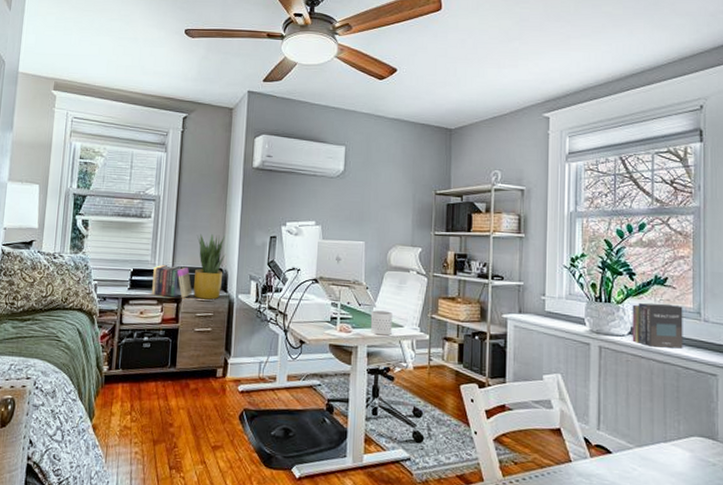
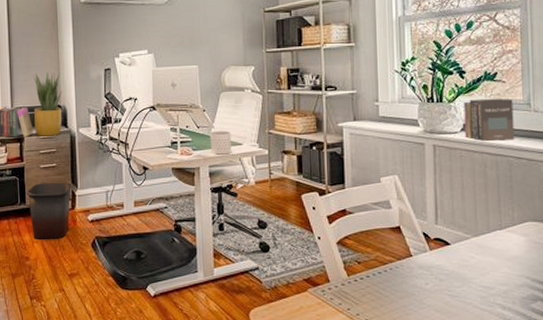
waste bin: none [178,347,226,408] -> present [26,182,72,239]

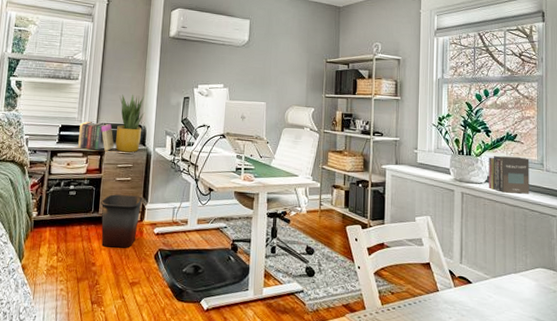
mug: present [209,131,232,155] -> none [270,162,289,184]

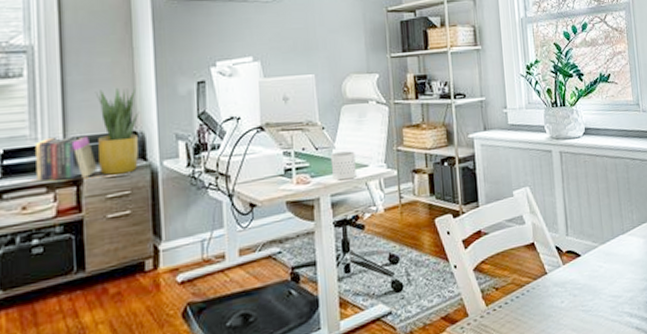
waste bin: present [100,194,143,248] -> none [87,234,154,319]
mug: none [270,162,289,184] -> present [330,151,356,181]
books: present [488,155,529,194] -> none [584,99,629,145]

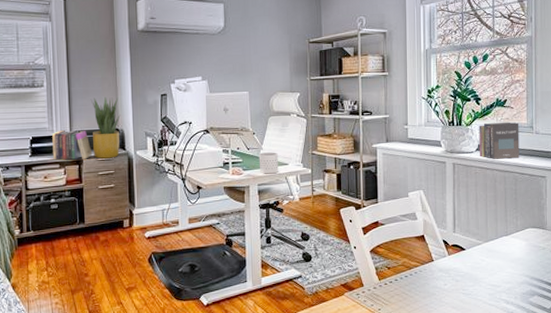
books: none [584,99,629,145] -> present [479,122,519,160]

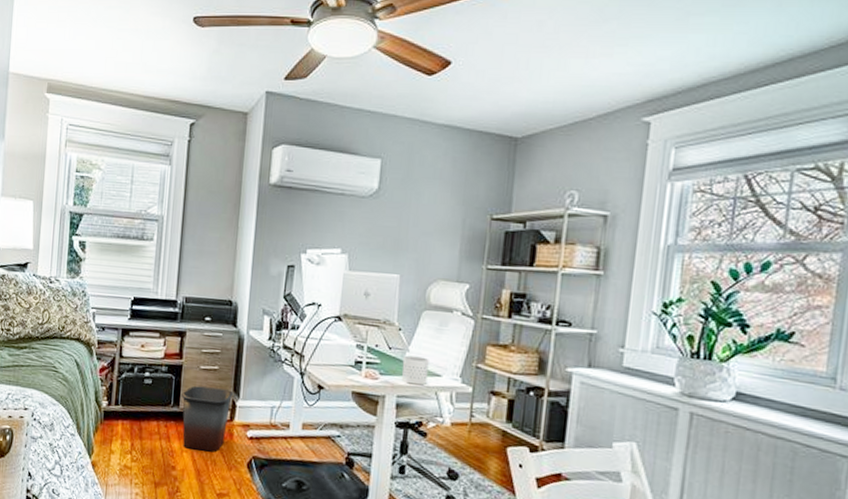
books: present [52,129,93,160] -> none [154,293,198,332]
waste bin: none [85,202,130,257] -> present [181,385,234,452]
planter: present [90,97,121,159] -> none [199,260,236,335]
books: present [479,122,519,160] -> none [736,362,812,422]

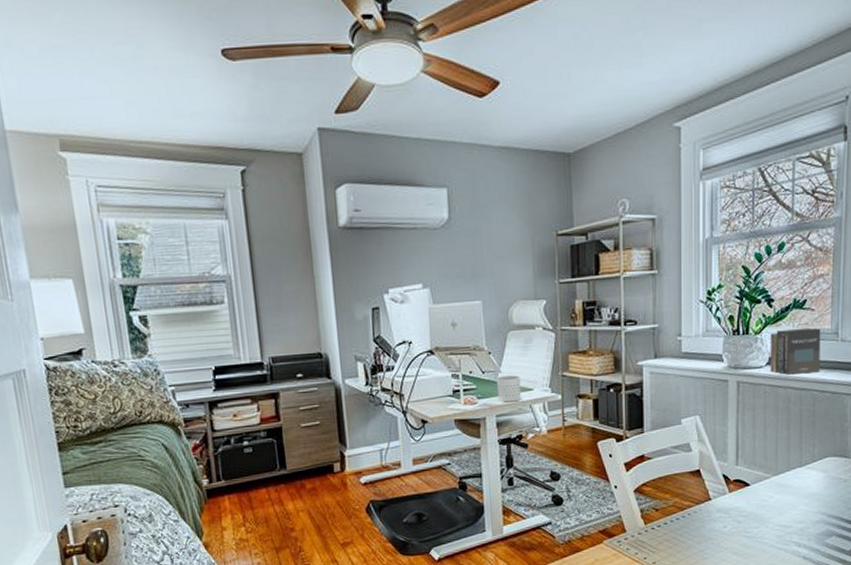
waste bin: present [181,385,234,452] -> none [286,442,340,508]
books: none [736,362,812,422] -> present [770,327,821,376]

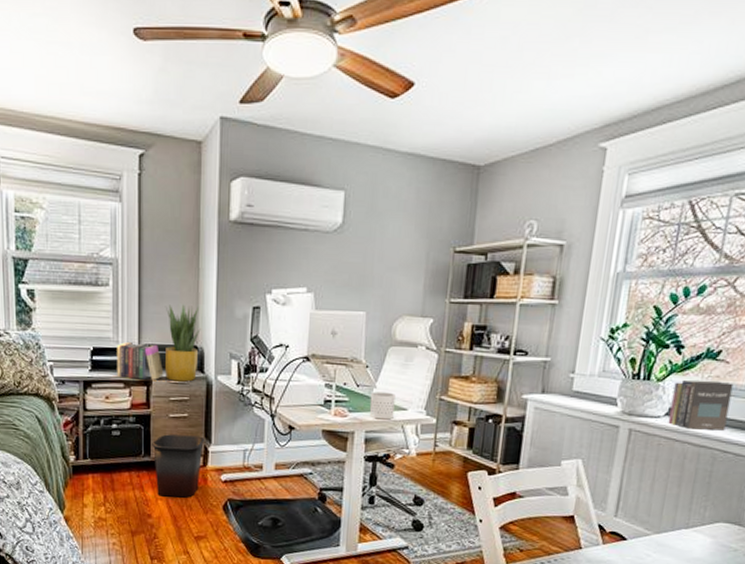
books: none [239,356,291,395] -> present [117,341,164,380]
planter: none [284,314,324,391] -> present [164,305,201,382]
waste bin: none [286,442,340,508] -> present [152,434,205,498]

